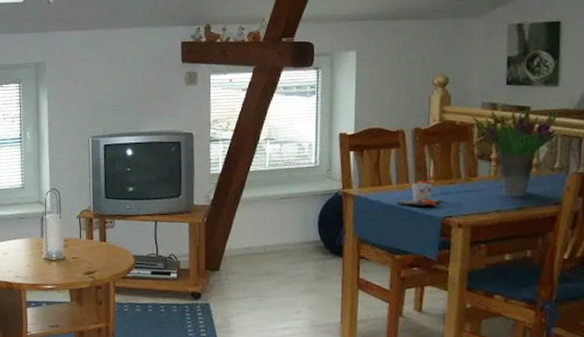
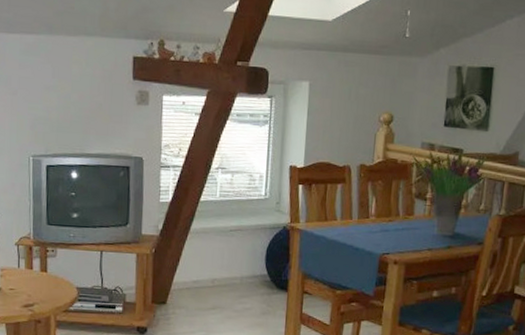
cup: present [396,180,443,206] -> none [339,217,382,243]

